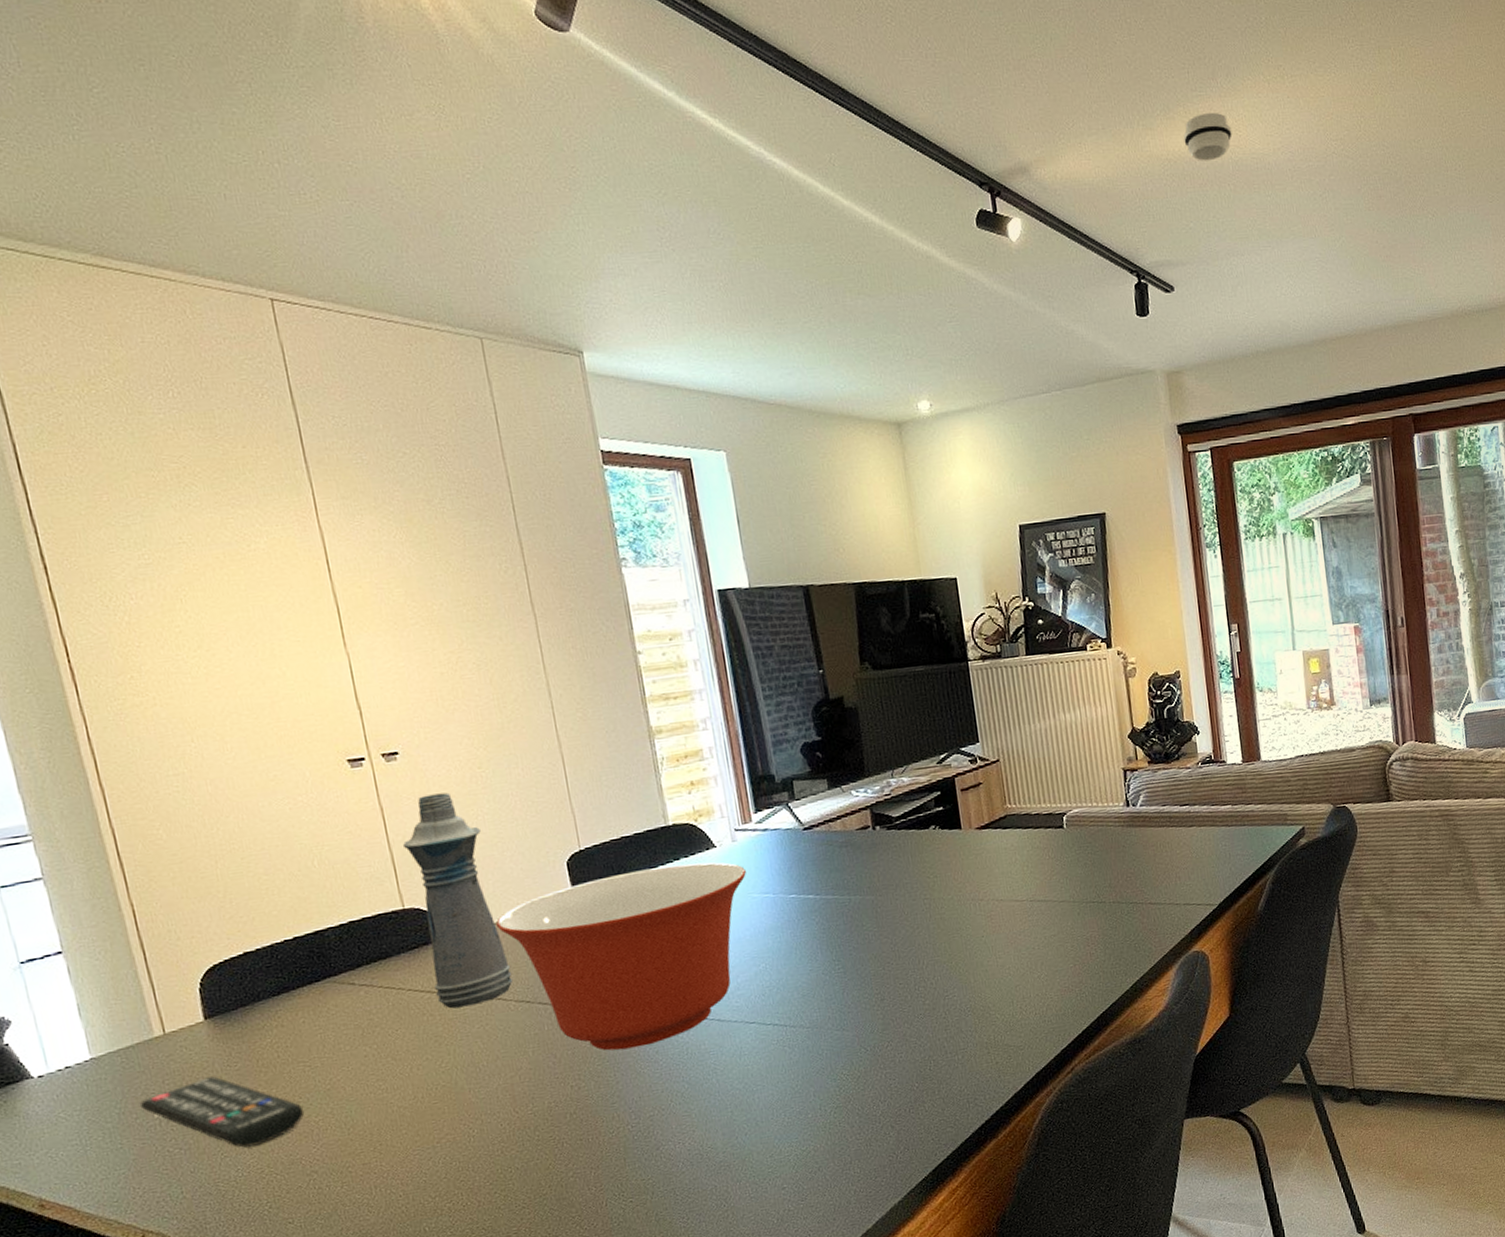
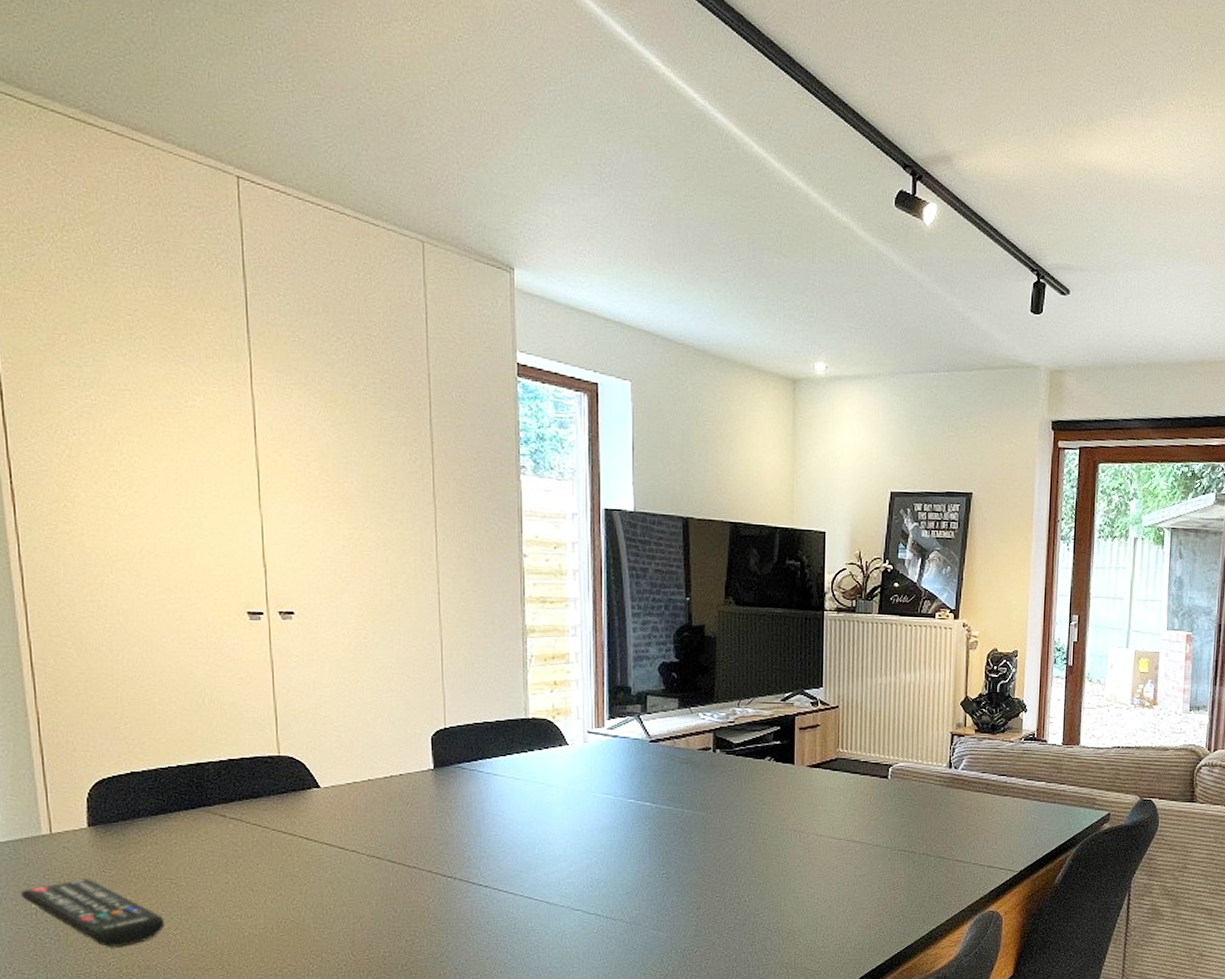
bottle: present [403,792,514,1009] -> none [287,655,368,853]
mixing bowl: present [495,862,746,1051] -> none [359,755,592,915]
smoke detector: present [1183,113,1232,161] -> none [1101,130,1148,176]

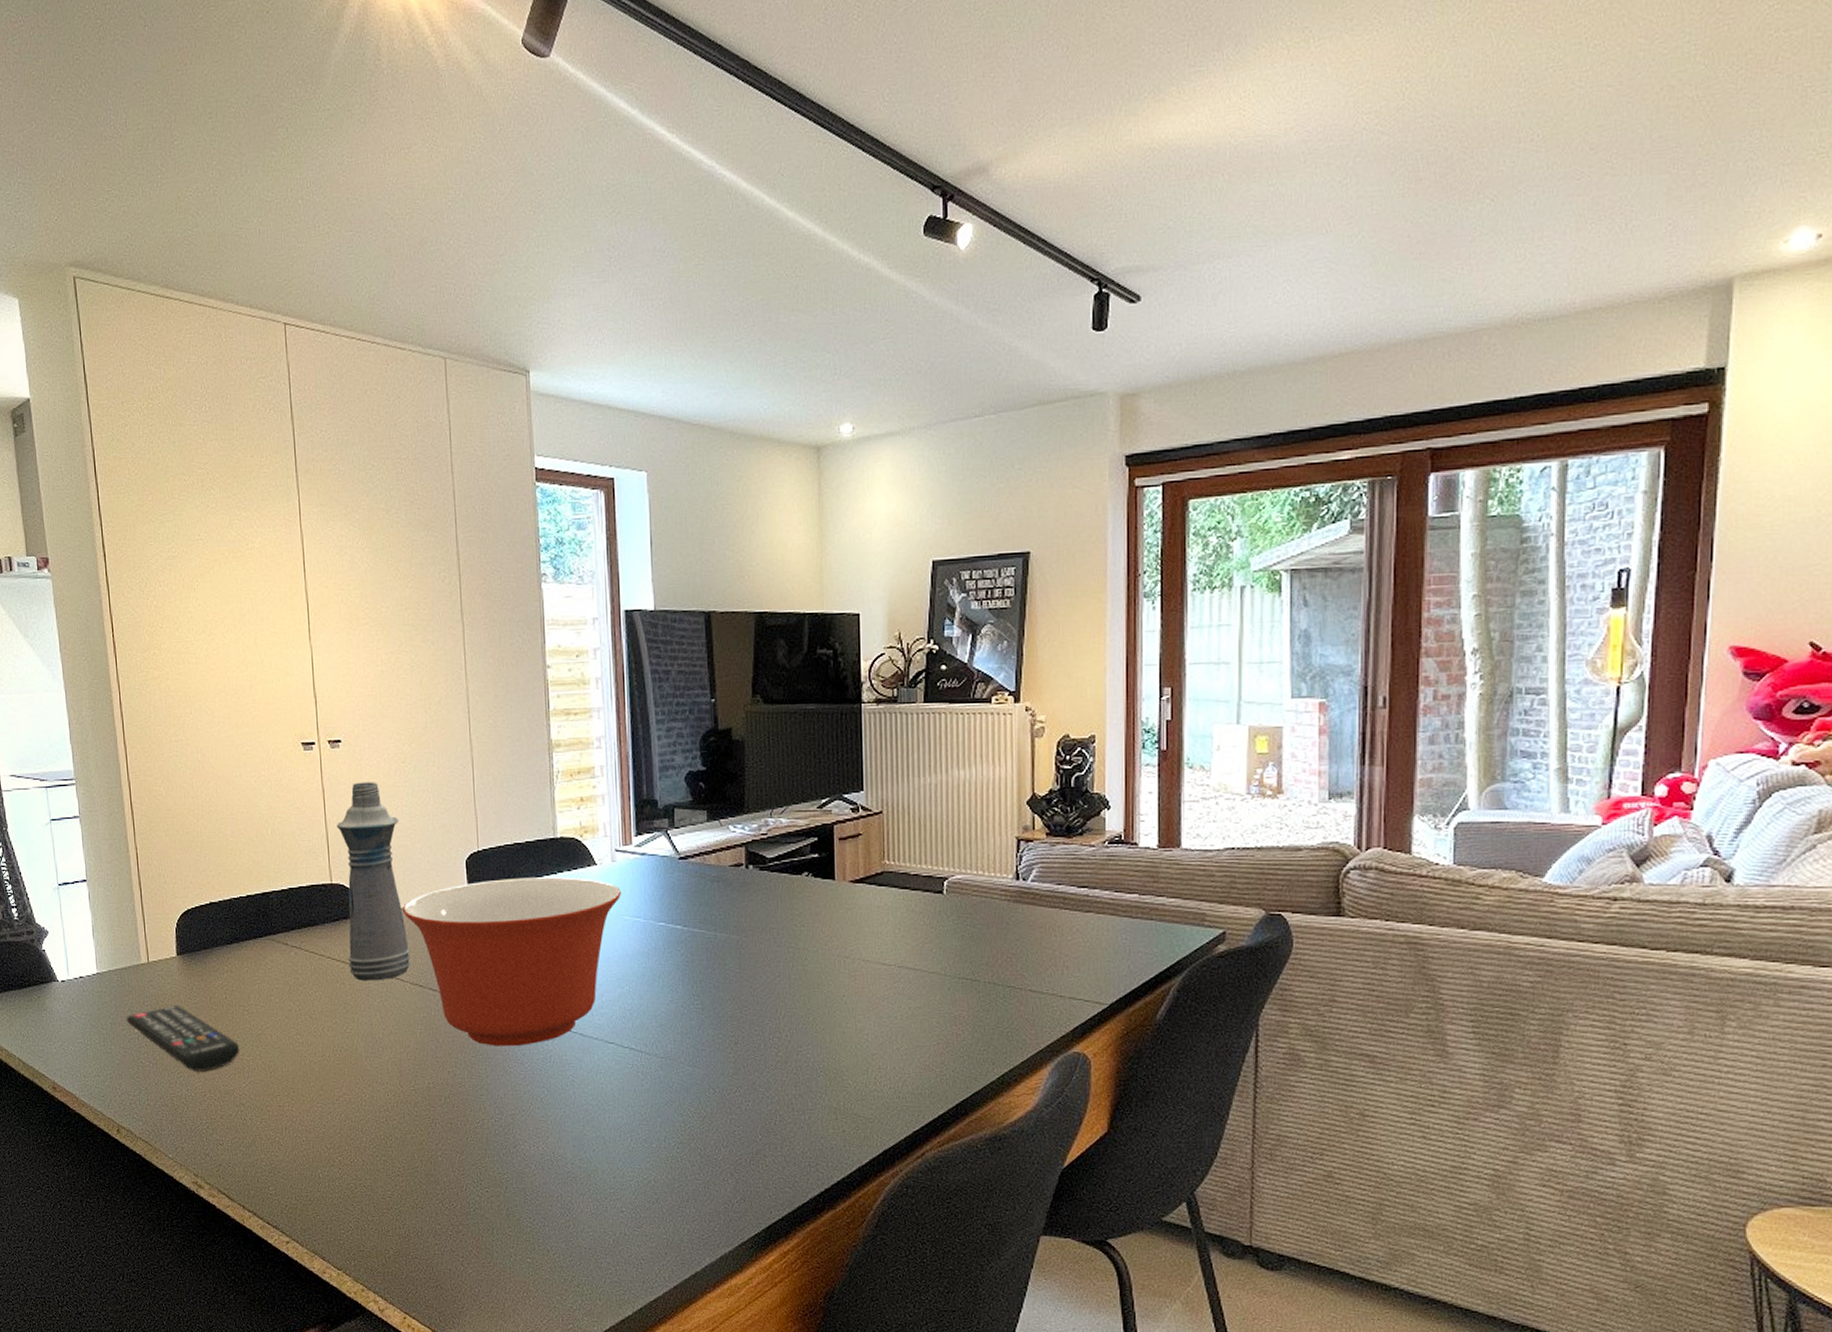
bottle: none [287,655,368,853] -> present [337,782,411,981]
mixing bowl: none [359,755,592,915] -> present [402,877,621,1047]

